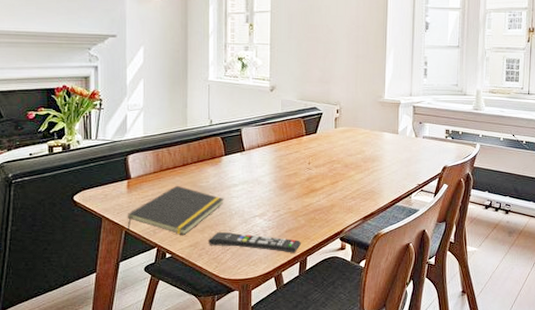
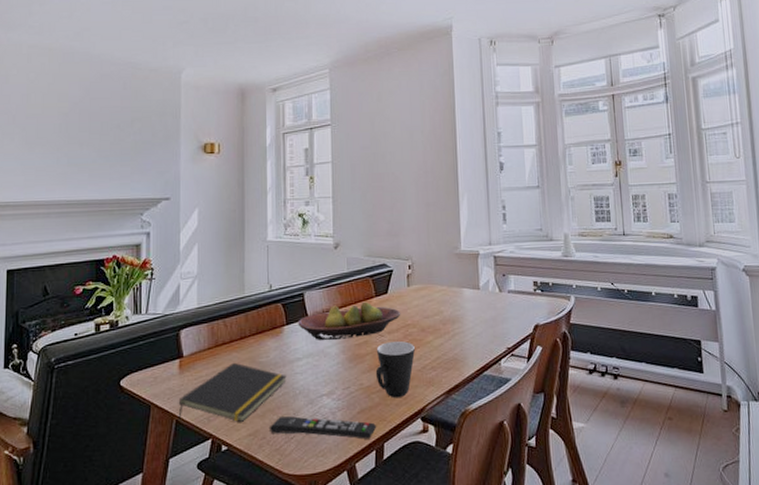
fruit bowl: none [235,139,328,170] -> present [298,301,401,340]
mug: none [302,175,338,221] -> present [375,341,415,399]

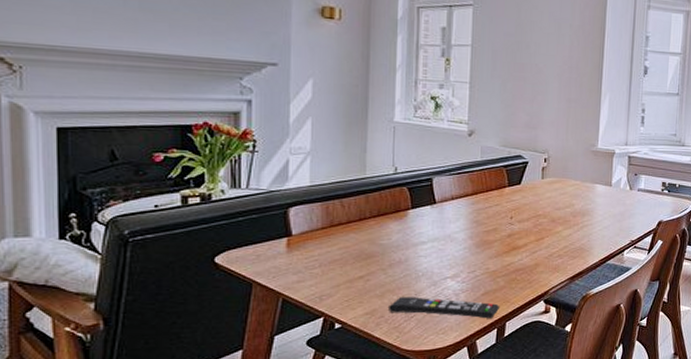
notepad: present [178,362,287,422] -> none [285,243,409,301]
fruit bowl: present [298,301,401,340] -> none [424,190,533,225]
mug: present [375,341,415,399] -> none [502,230,544,282]

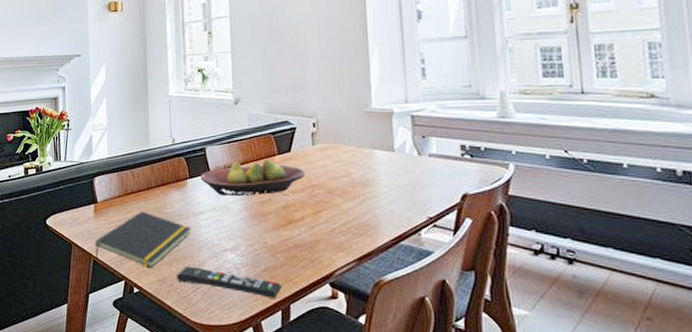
notepad: none [285,243,409,301] -> present [94,211,191,268]
fruit bowl: none [424,190,533,225] -> present [200,159,306,196]

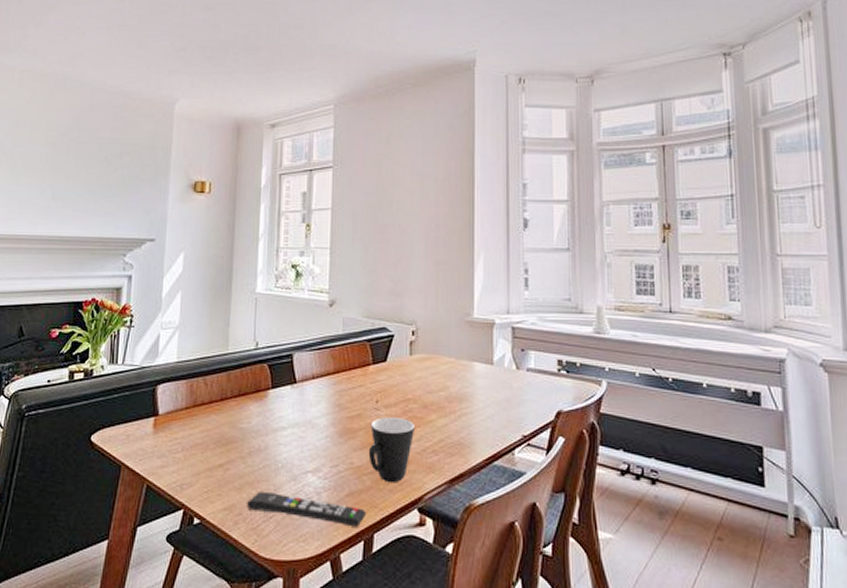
notepad: present [94,211,191,268] -> none [149,425,269,493]
fruit bowl: present [200,159,306,196] -> none [284,368,401,410]
mug: none [279,202,322,261] -> present [368,417,414,483]

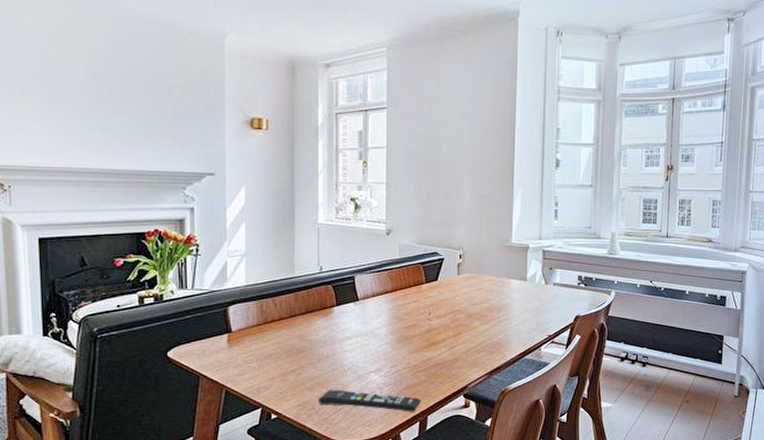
mug: present [368,417,414,483] -> none [422,326,461,377]

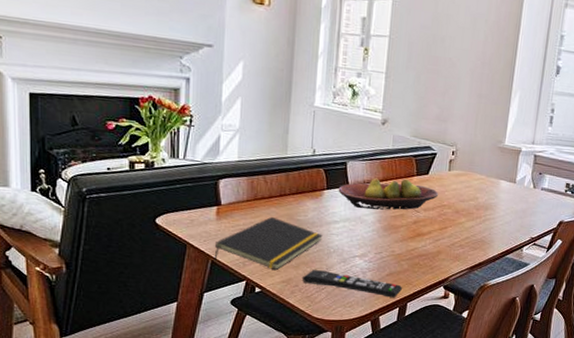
notepad: none [227,339,336,393] -> present [214,216,323,270]
fruit bowl: none [348,287,450,321] -> present [338,178,439,210]

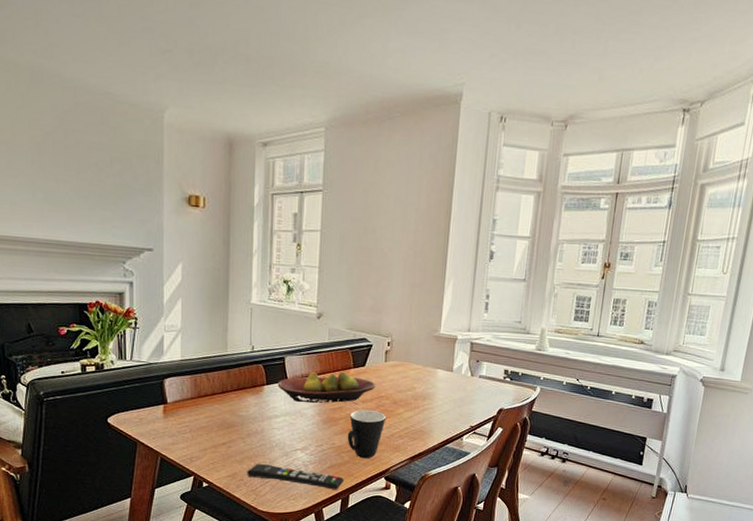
notepad: present [214,216,323,270] -> none [163,413,265,465]
mug: none [407,218,447,268] -> present [347,410,386,459]

